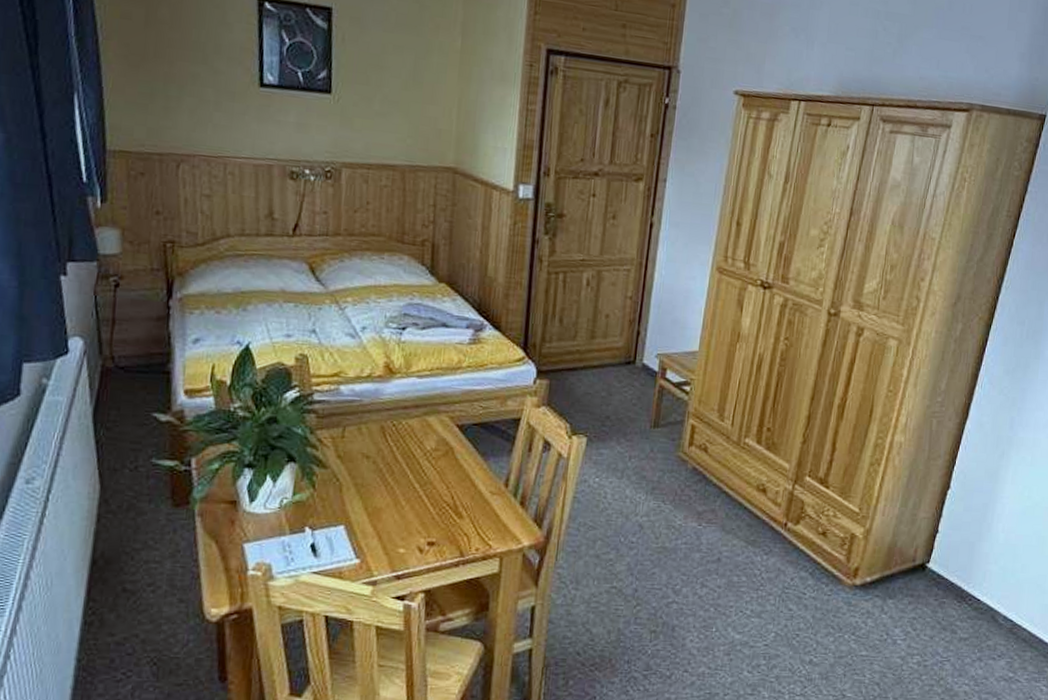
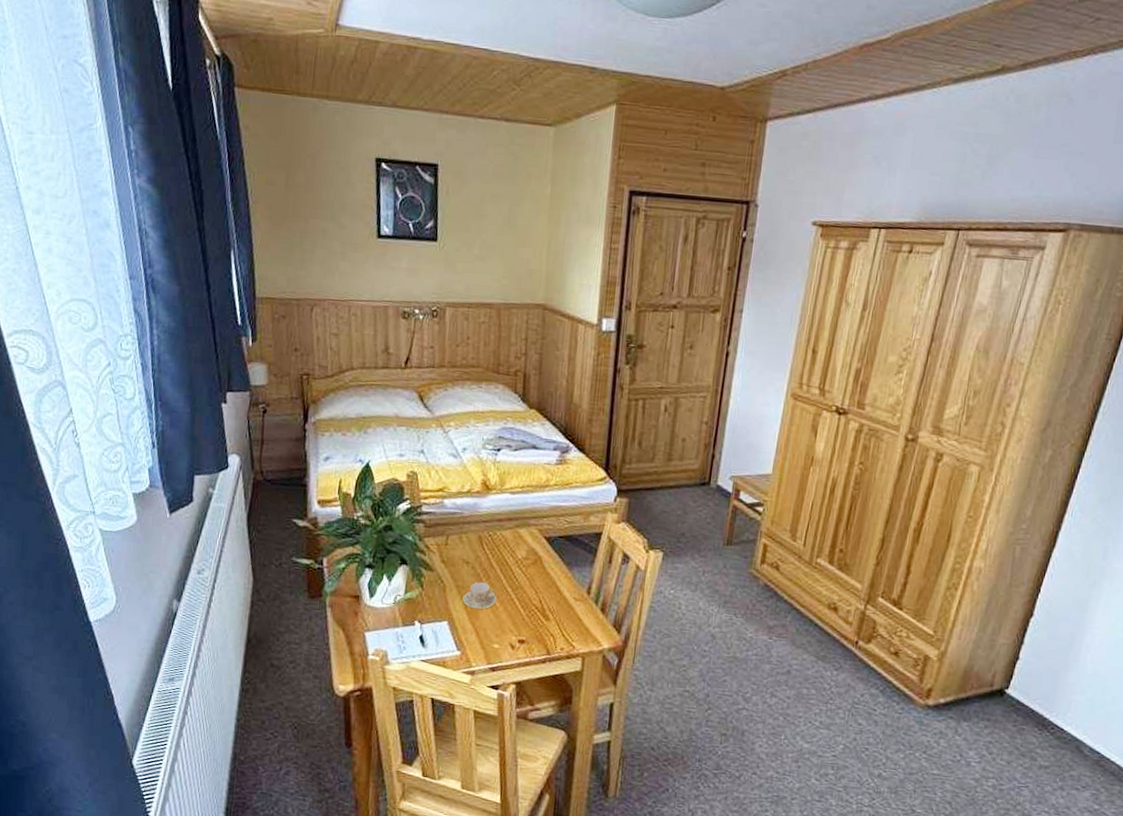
teacup: none [362,478,403,510] -> present [462,582,498,609]

